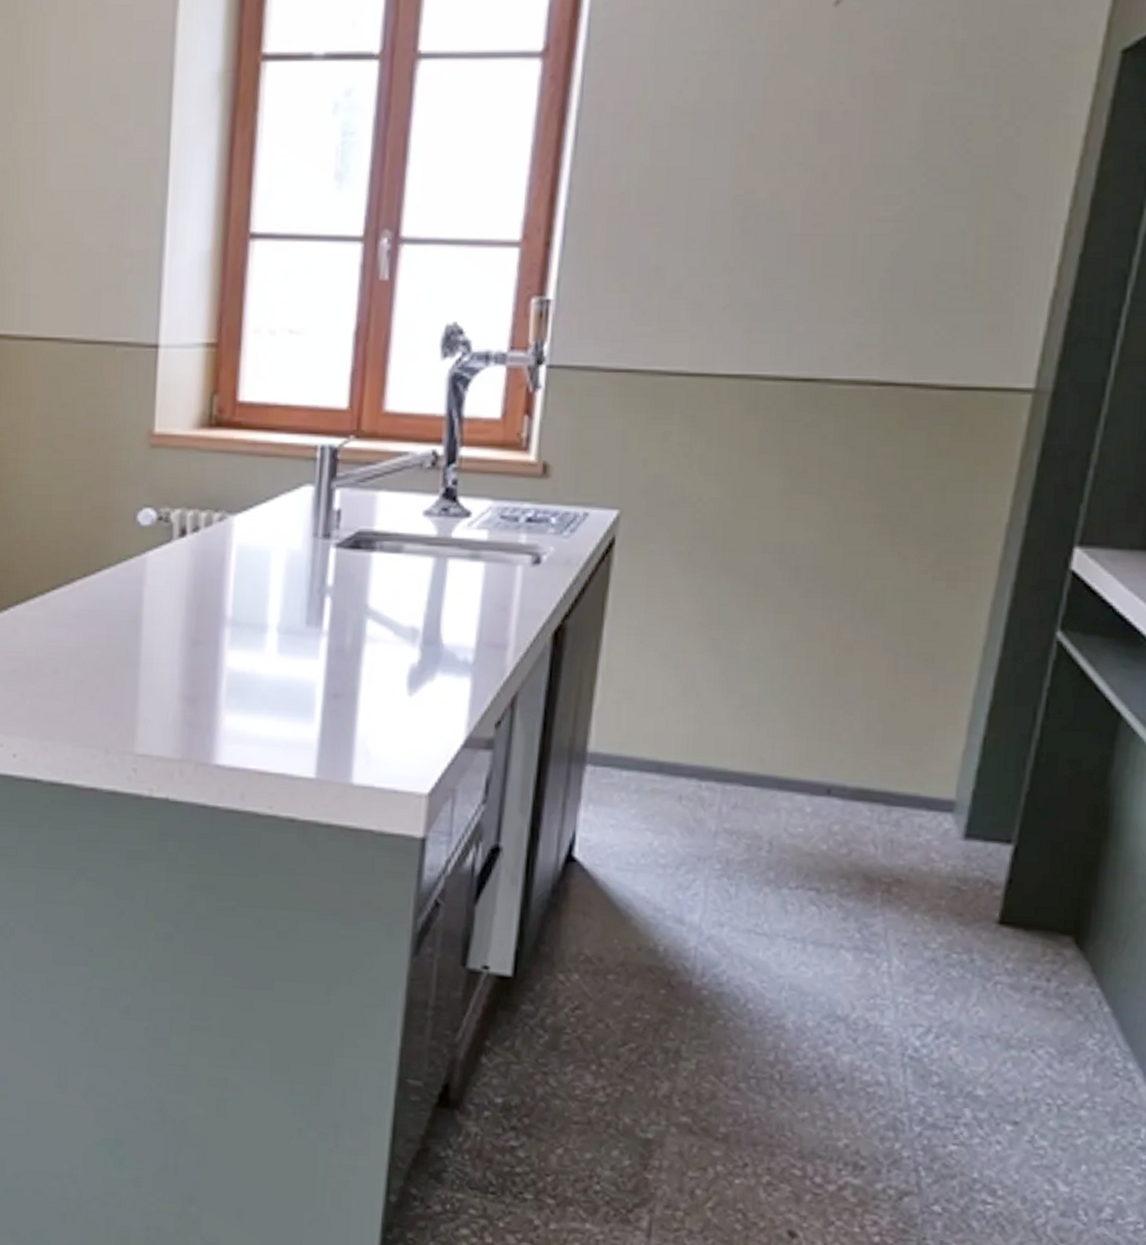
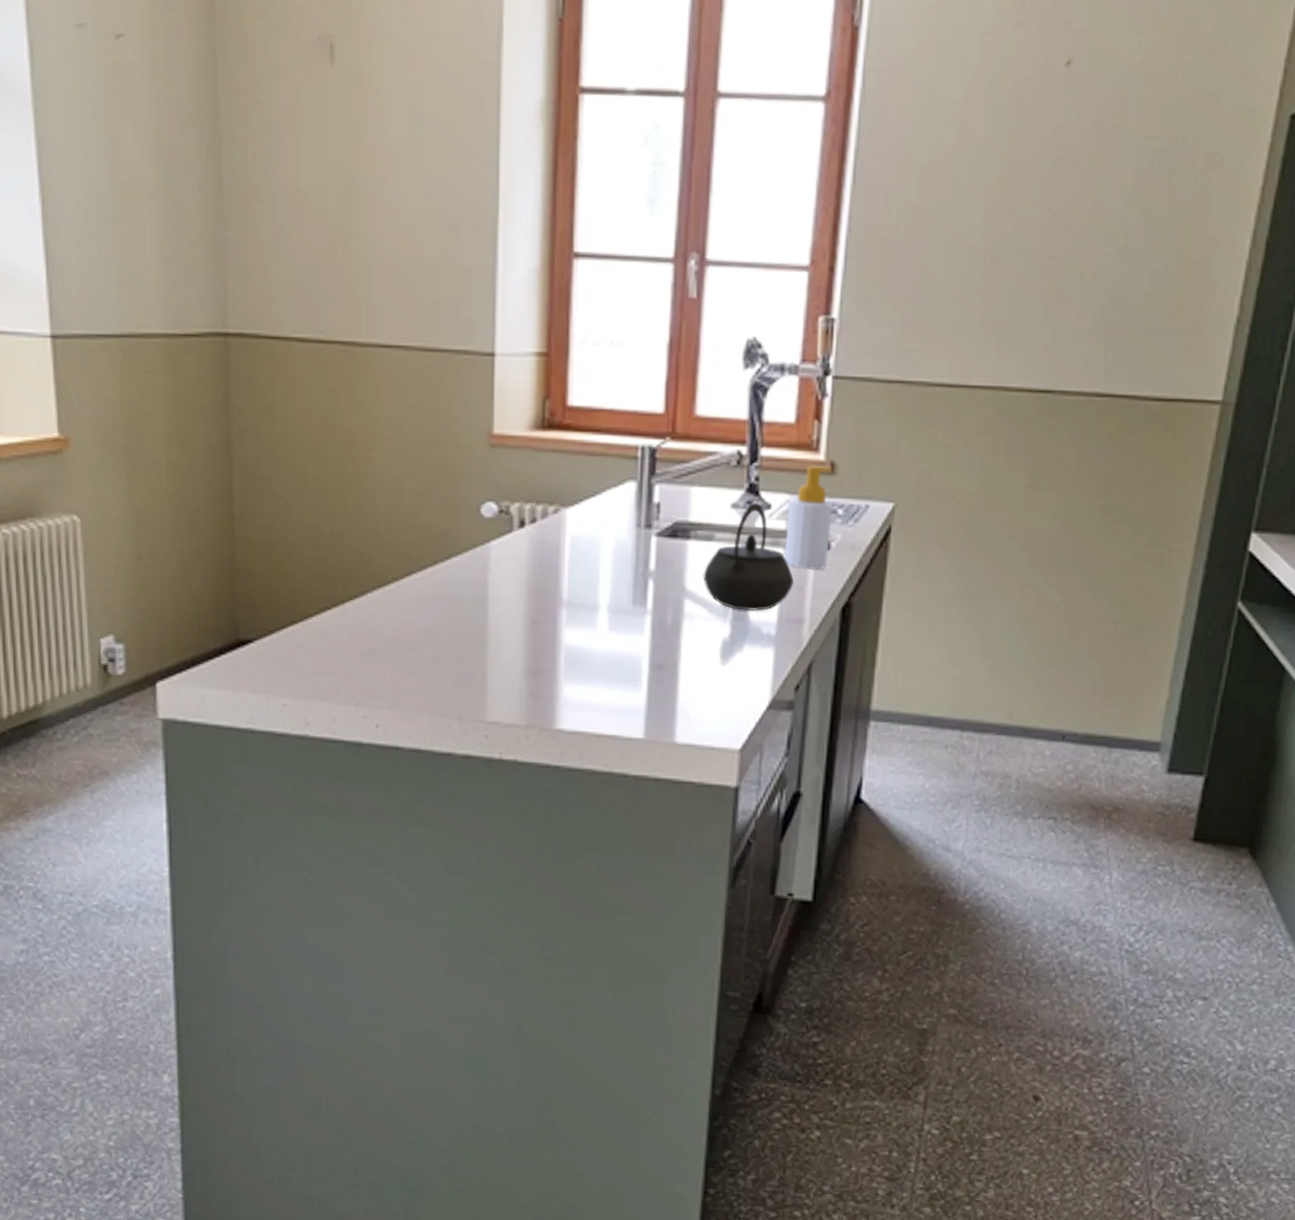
kettle: none [389,510,498,635] -> present [703,503,795,612]
soap bottle: none [485,466,545,588] -> present [784,465,833,571]

